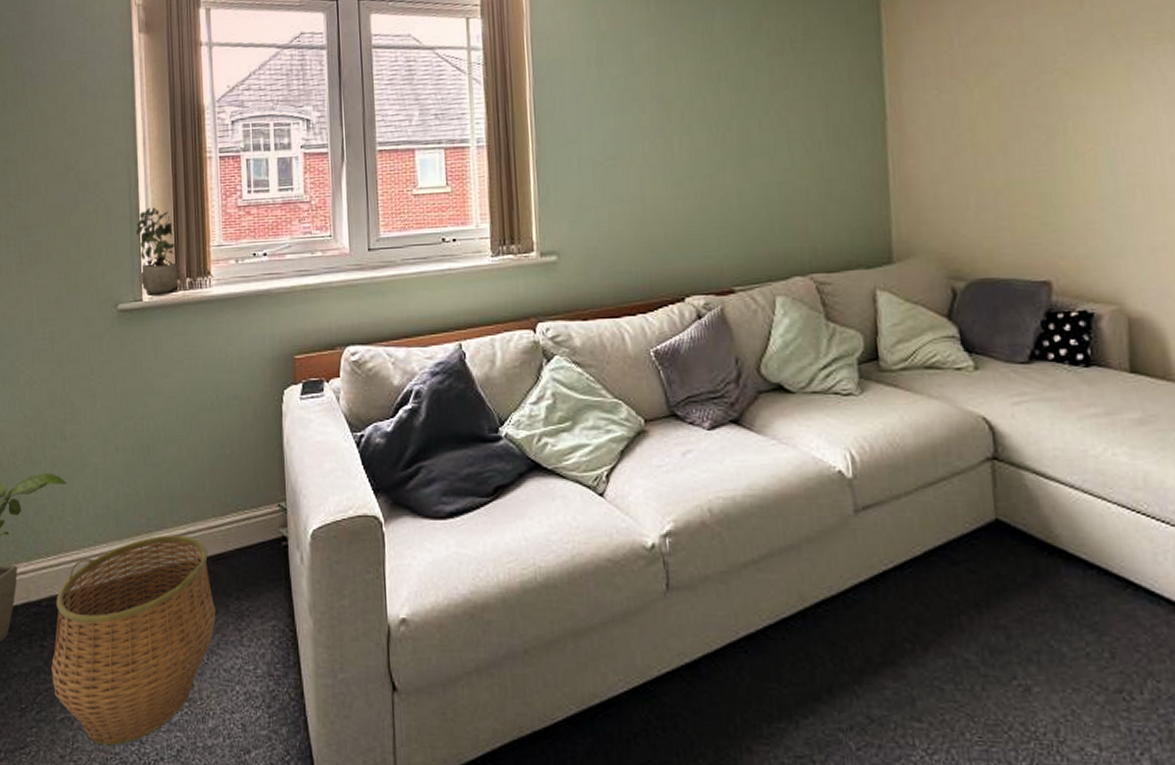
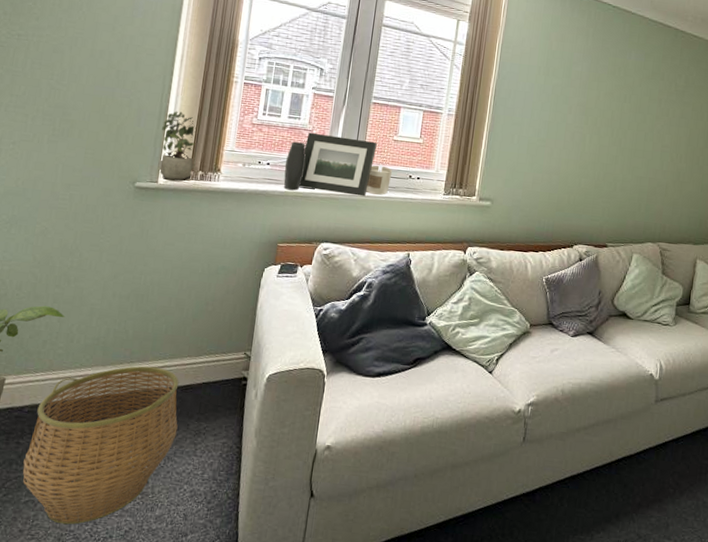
vase: none [284,219,310,284] -> present [283,141,306,191]
picture frame: none [304,202,394,279] -> present [299,132,377,197]
candle: none [390,230,420,273] -> present [366,164,393,196]

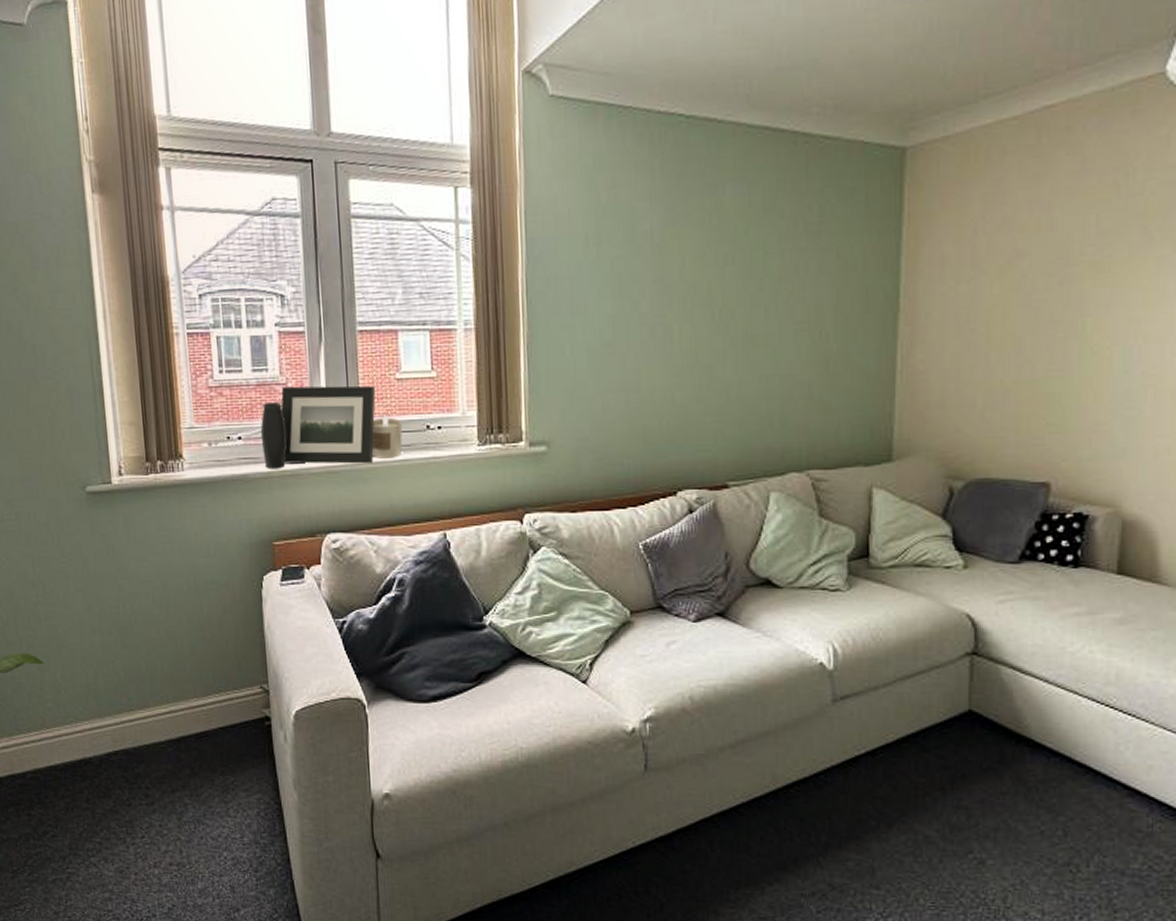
basket: present [23,366,179,525] -> none [40,713,202,904]
potted plant: present [158,111,196,182] -> none [101,386,152,479]

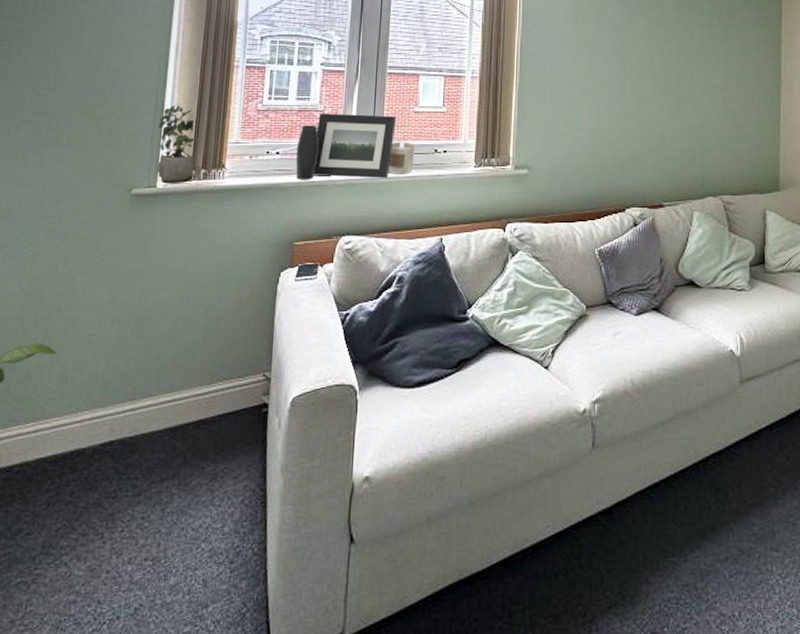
potted plant: none [101,386,152,479] -> present [155,105,197,184]

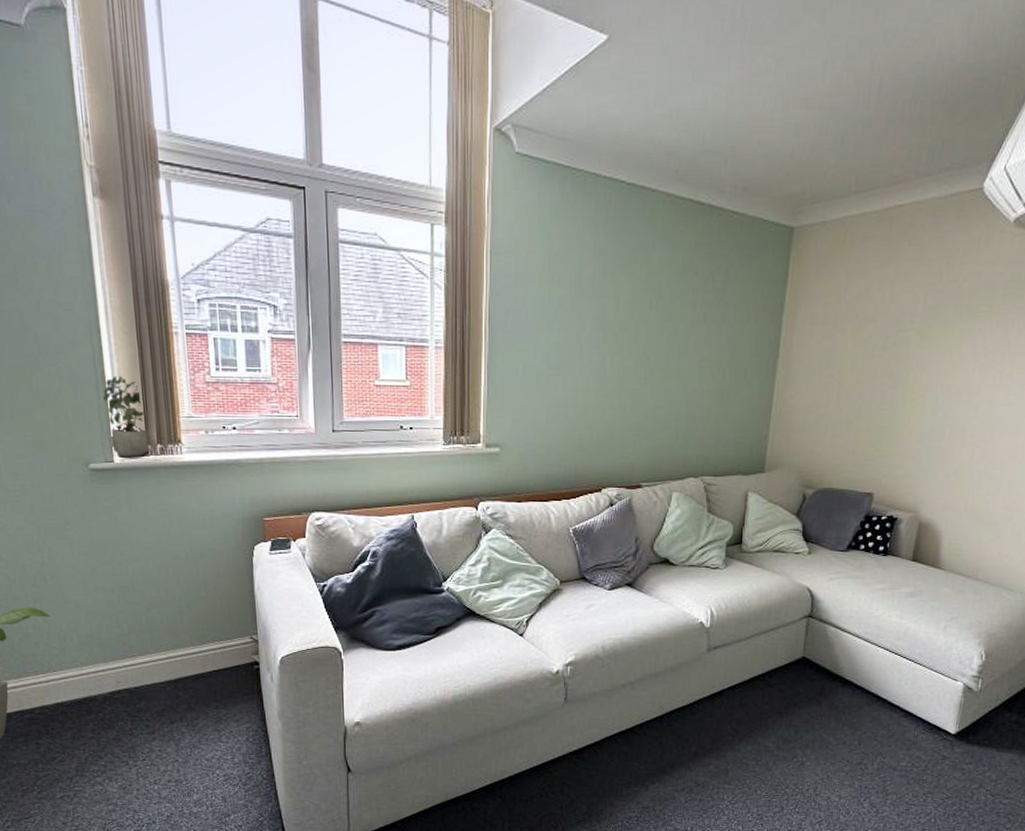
vase: present [295,125,319,180] -> none [253,399,278,457]
picture frame: present [313,113,396,178] -> none [272,386,357,455]
candle: present [388,140,416,176] -> none [352,416,380,453]

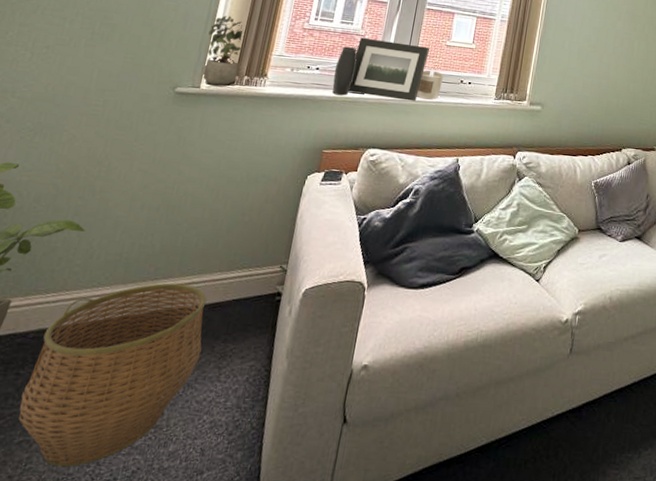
basket: none [48,659,197,815] -> present [18,283,207,467]
vase: none [253,399,278,457] -> present [332,46,357,96]
picture frame: none [272,386,357,455] -> present [348,37,430,101]
candle: none [352,416,380,453] -> present [417,69,444,101]

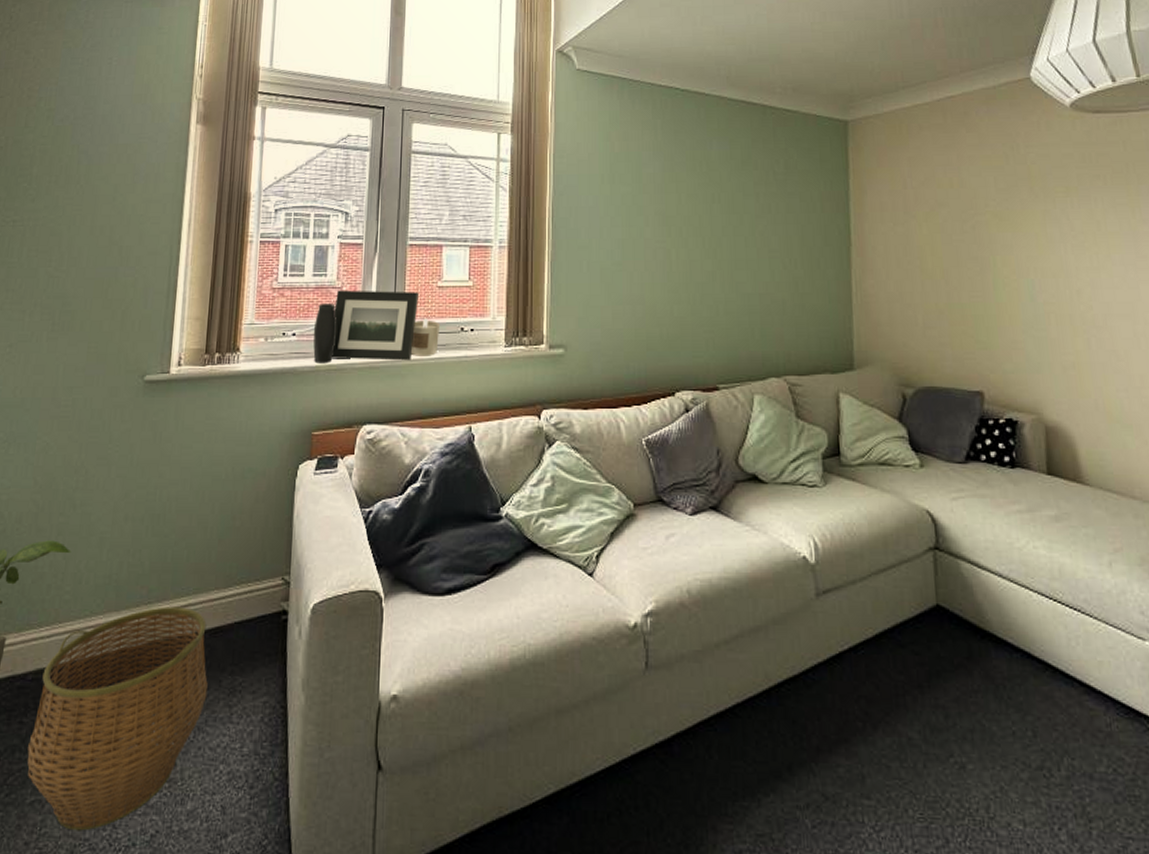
potted plant: present [201,15,245,88] -> none [169,284,210,369]

